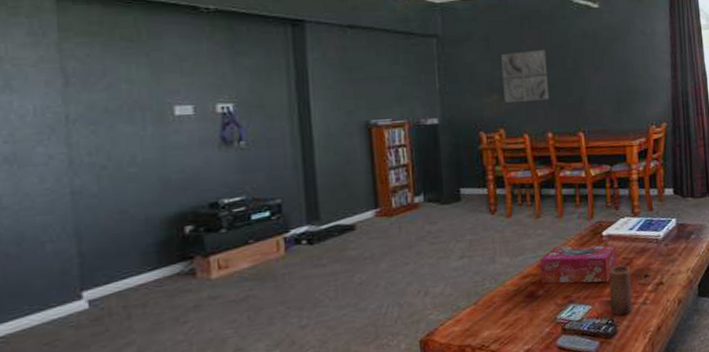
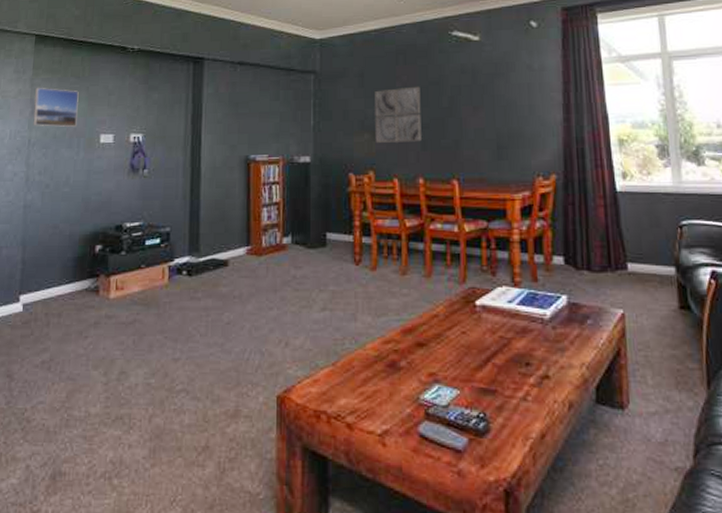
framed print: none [67,54,138,100] -> present [33,88,79,127]
tissue box: present [540,245,618,284] -> none [404,312,493,364]
candle: present [609,265,632,316] -> none [481,345,509,410]

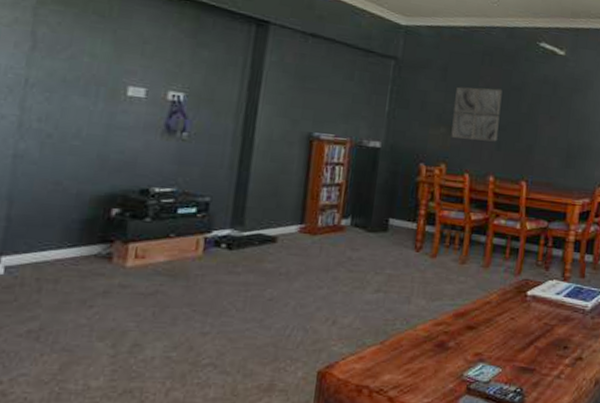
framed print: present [33,88,79,127] -> none [33,19,102,73]

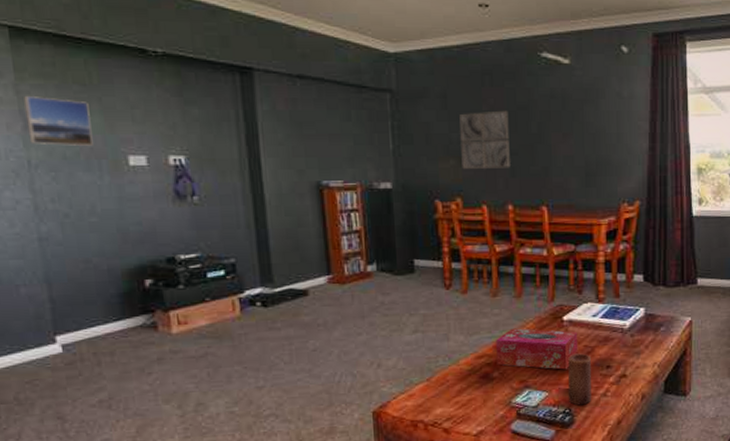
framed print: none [33,19,102,73] -> present [24,96,93,146]
tissue box: none [454,298,539,346] -> present [496,328,579,370]
candle: none [521,330,550,386] -> present [568,353,592,406]

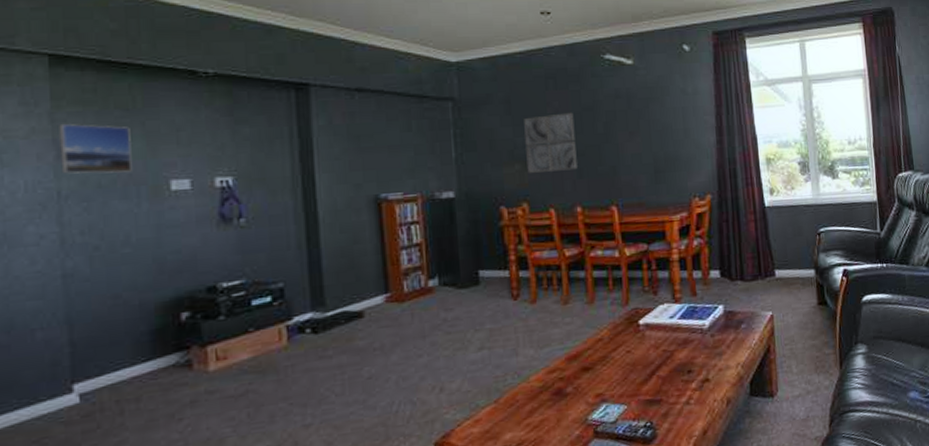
tissue box: present [496,328,579,370] -> none [568,335,657,380]
candle: present [568,353,592,406] -> none [646,358,674,418]

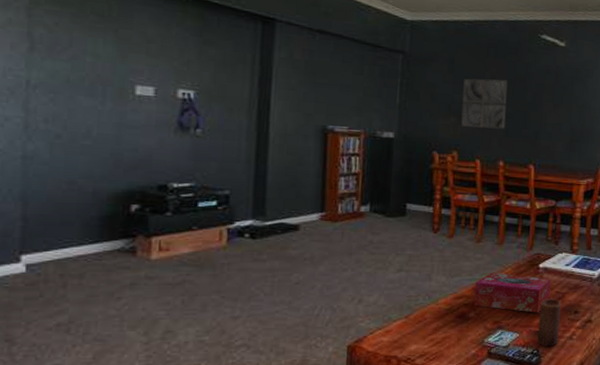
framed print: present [59,124,132,174] -> none [32,20,103,73]
tissue box: none [568,335,657,380] -> present [474,273,551,313]
candle: none [646,358,674,418] -> present [537,298,562,347]

